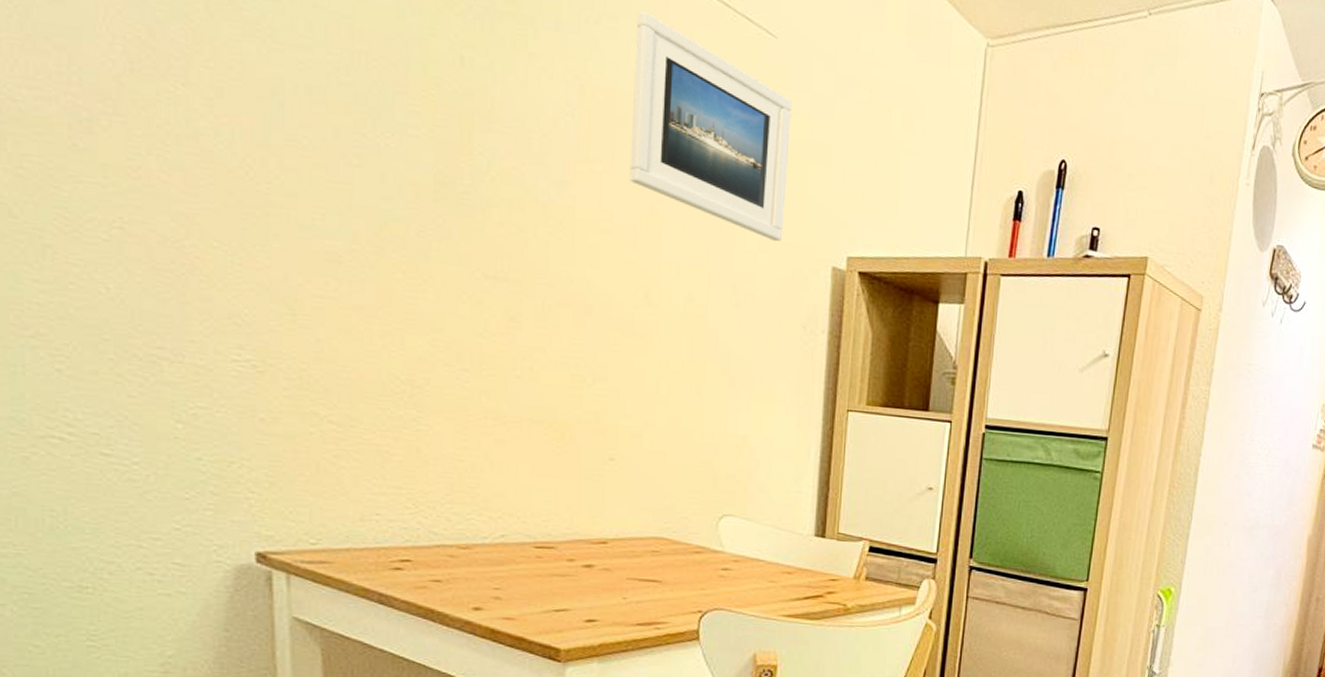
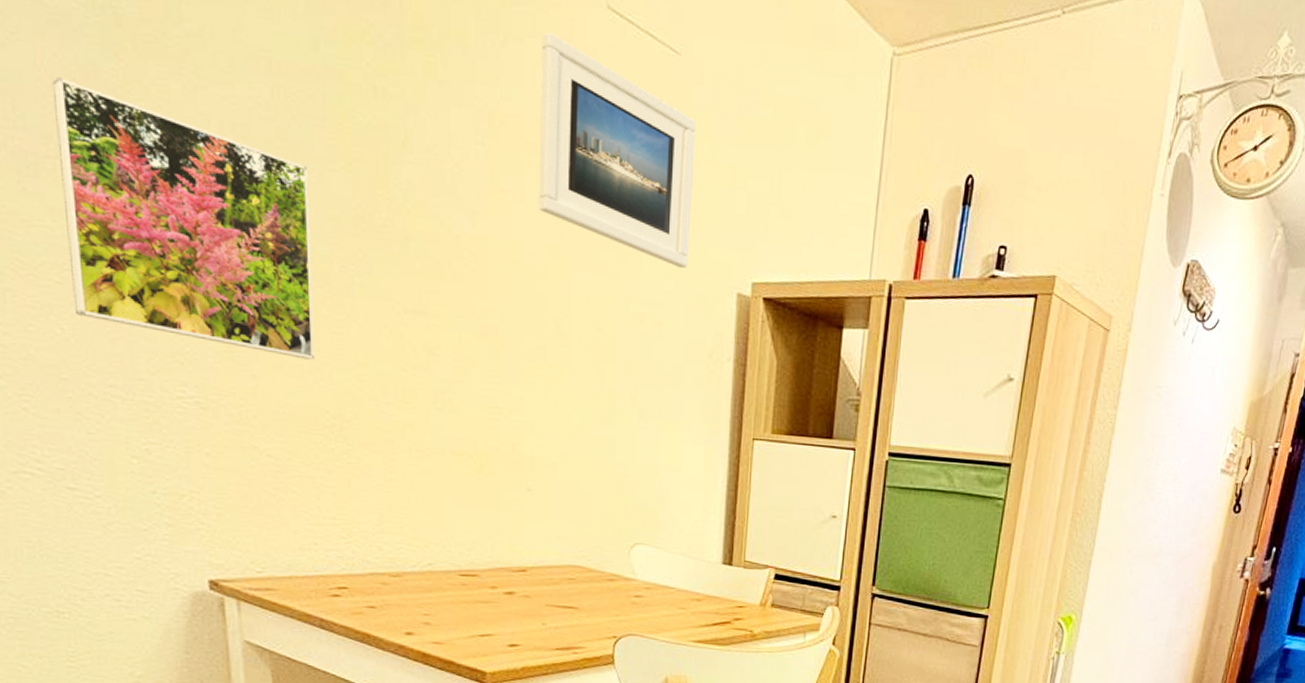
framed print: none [113,34,388,325] -> present [51,77,315,360]

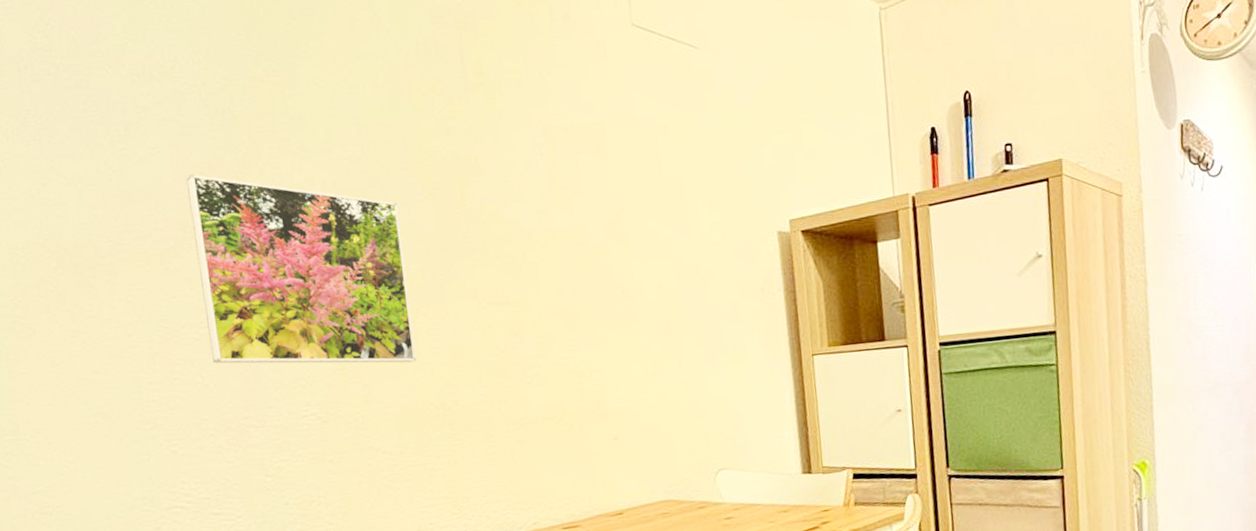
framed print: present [539,32,696,269] -> none [581,55,730,221]

